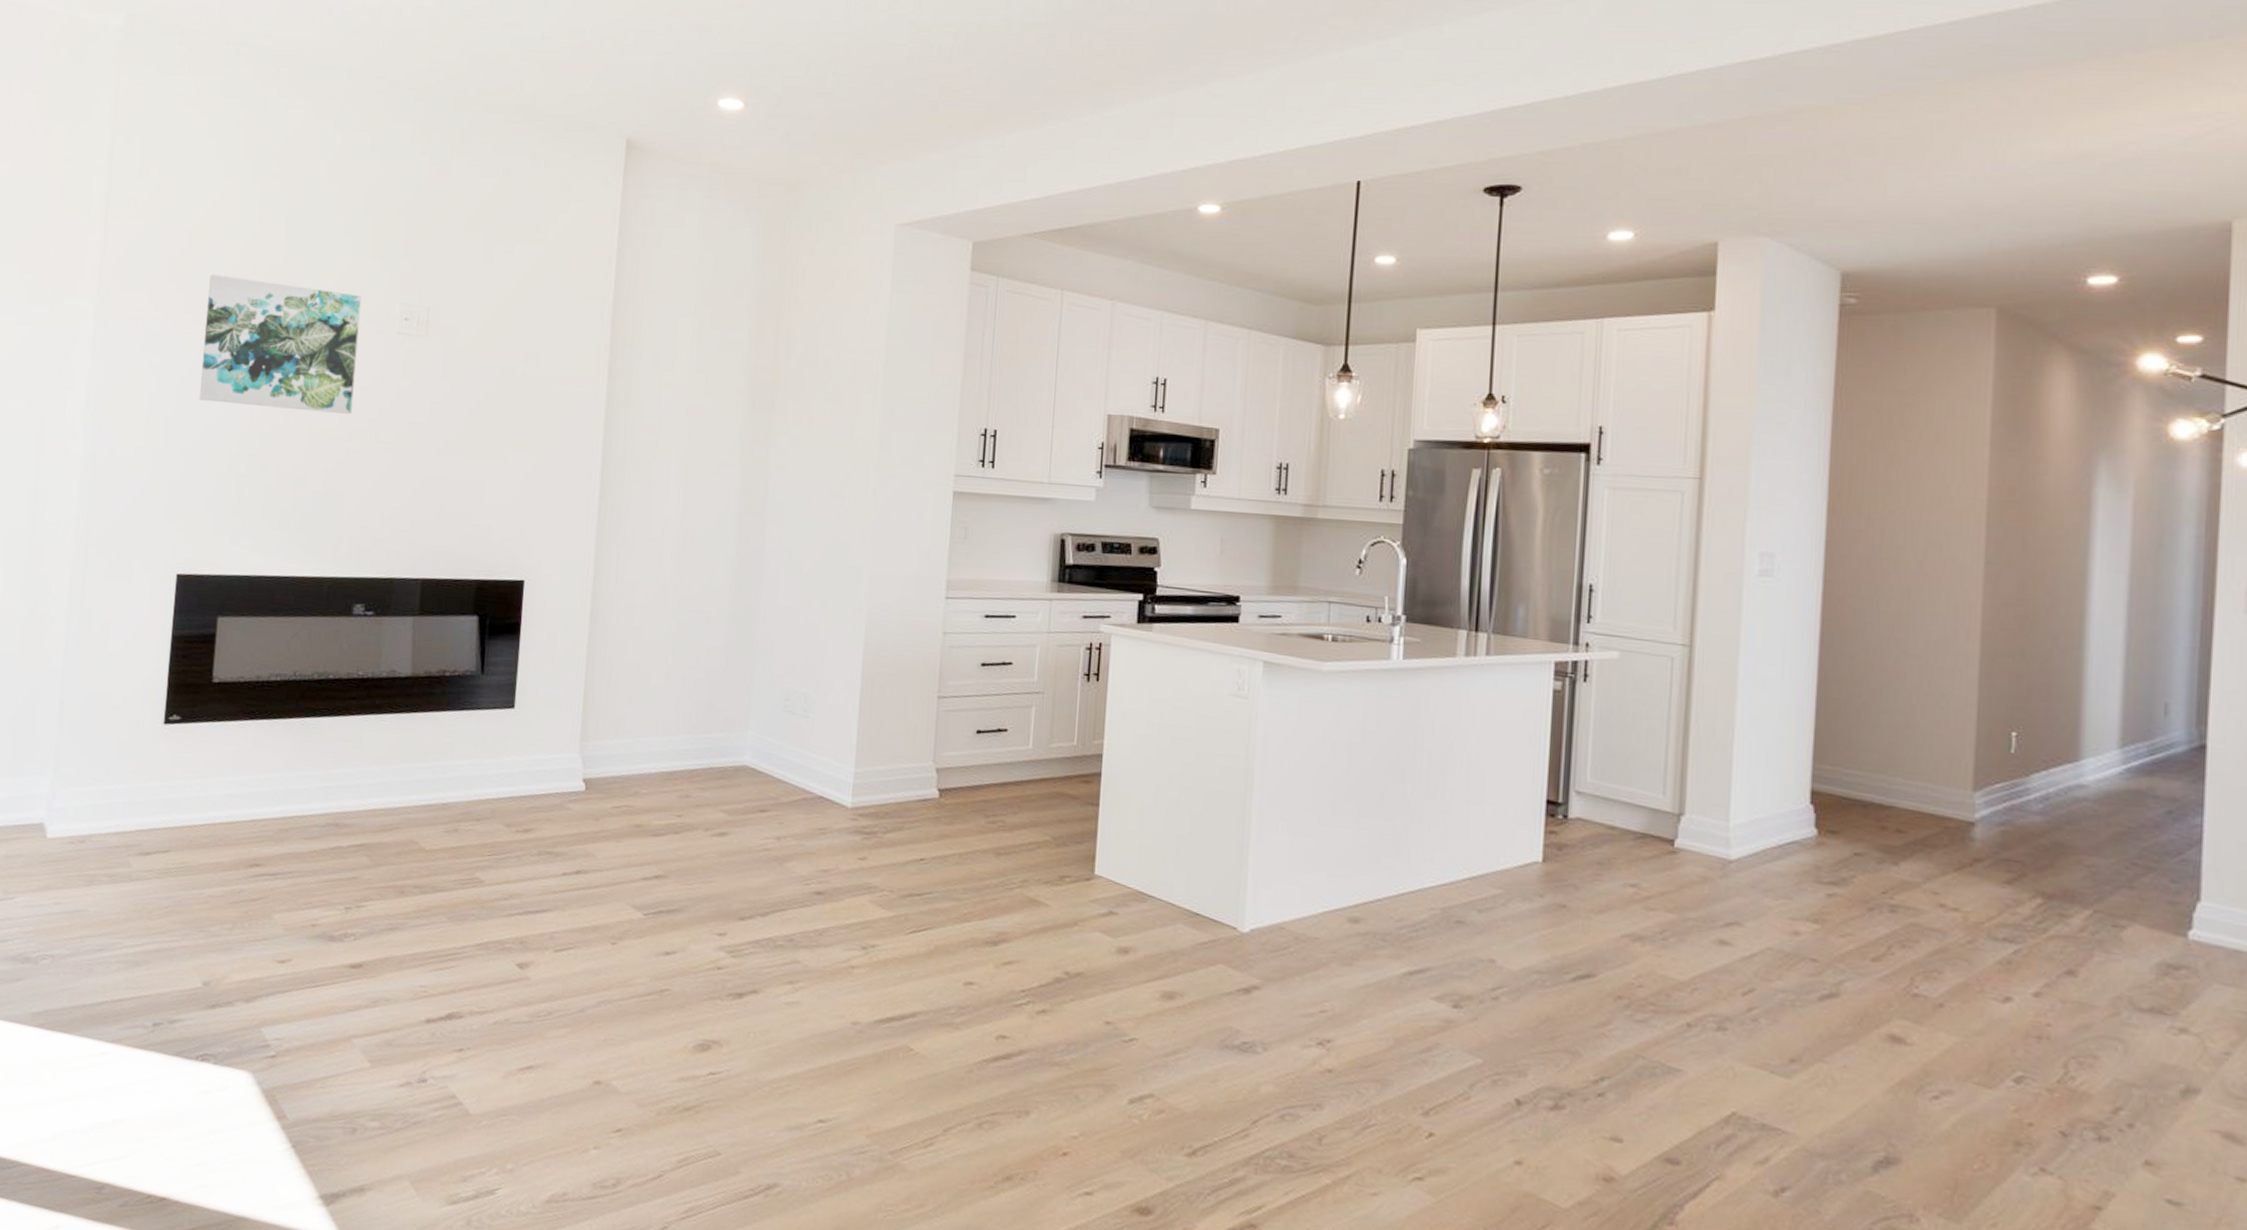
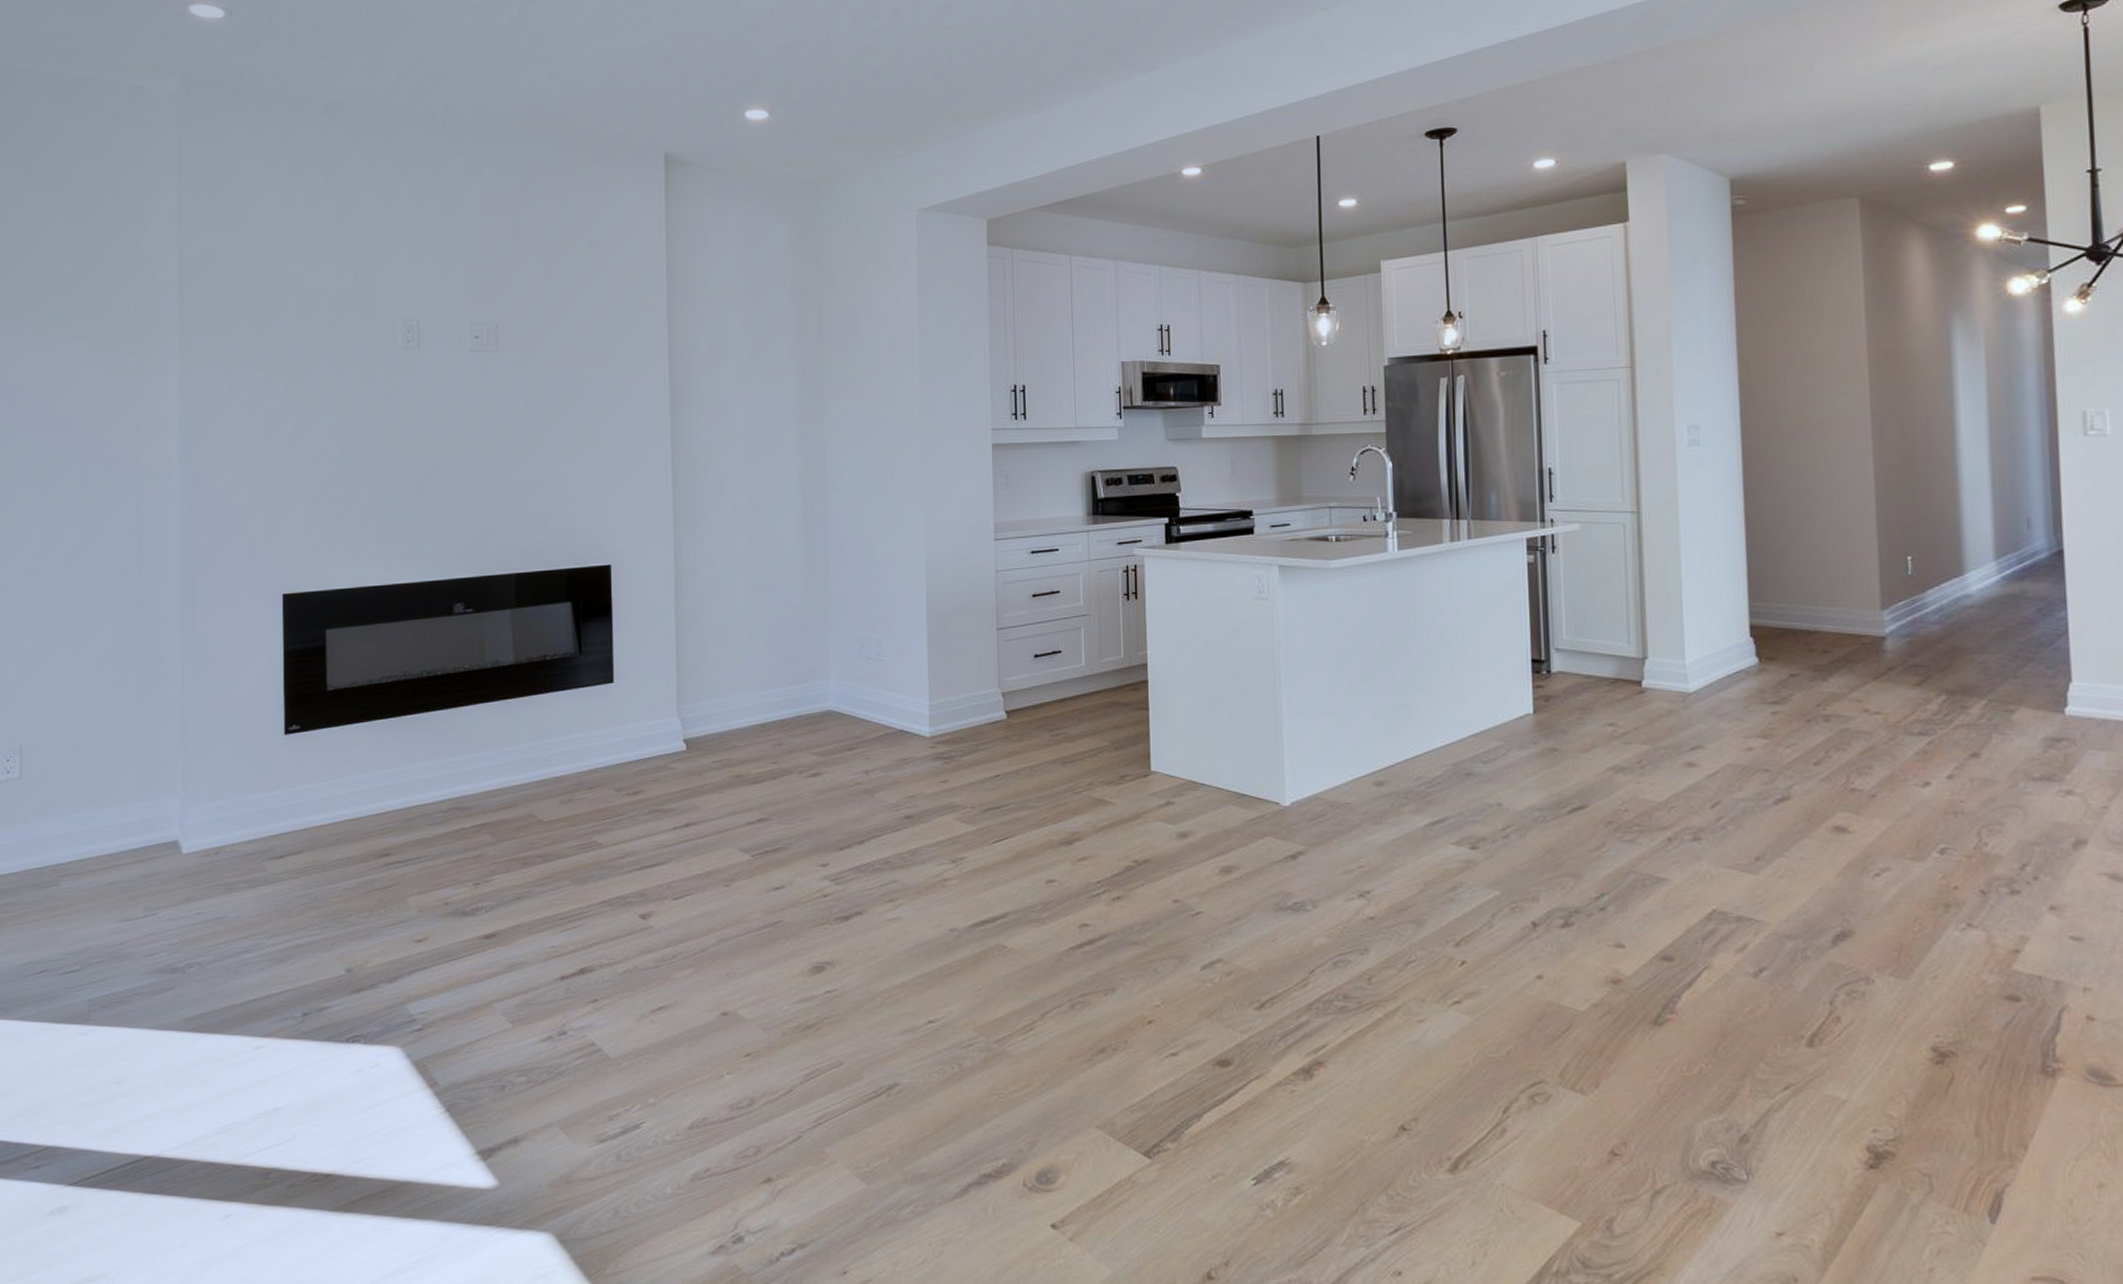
wall art: present [199,274,361,414] -> none [286,312,434,431]

